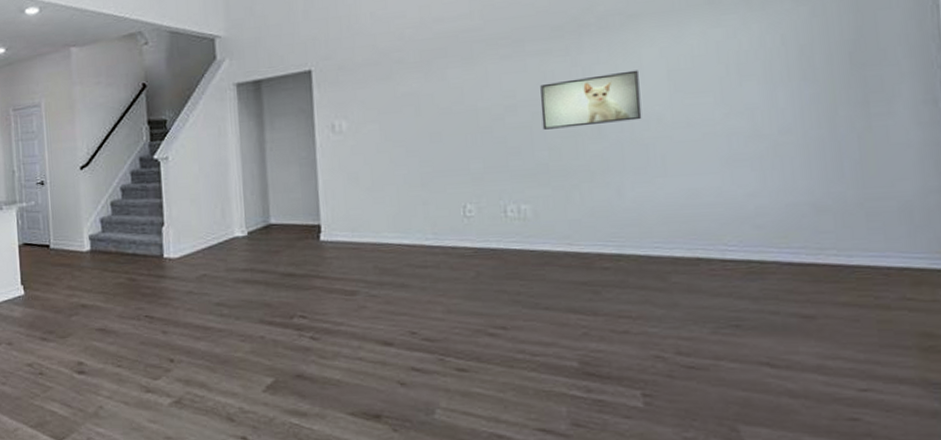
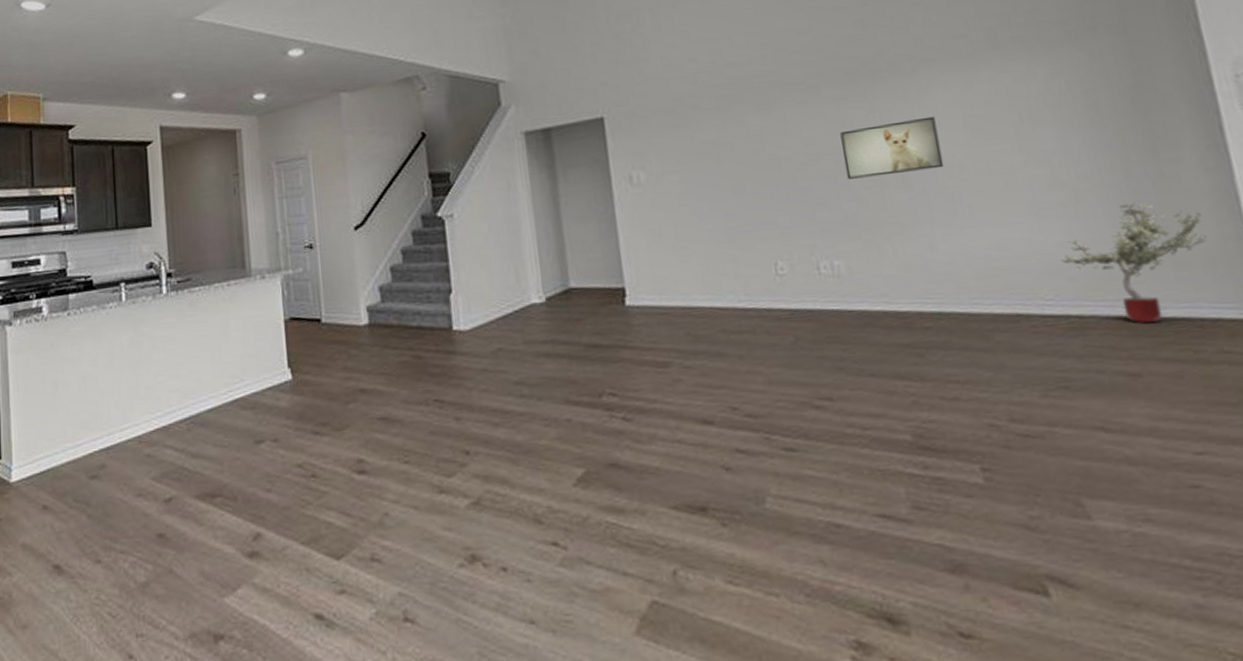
potted tree: none [751,155,908,269] -> present [1062,202,1207,323]

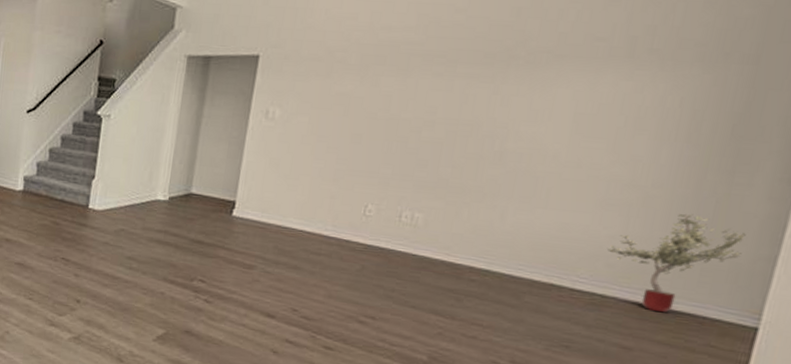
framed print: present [840,116,944,179] -> none [452,106,549,154]

